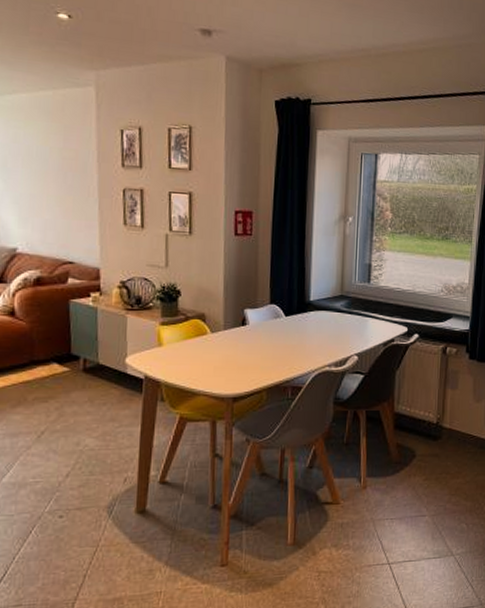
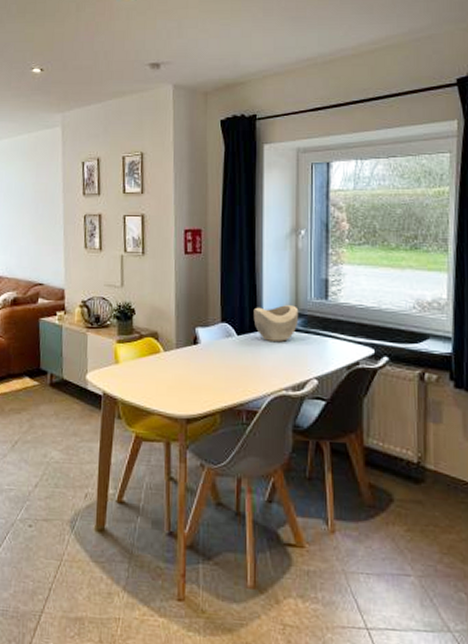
decorative bowl: none [301,288,344,322] -> present [253,305,299,342]

